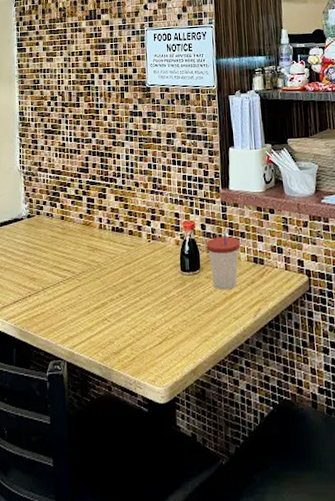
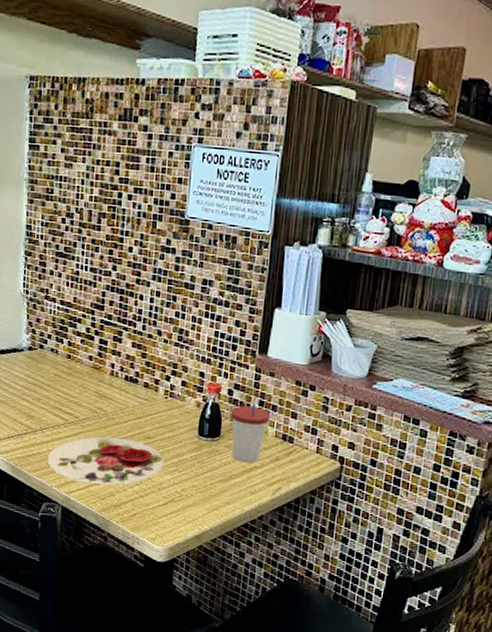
plate: none [50,285,154,335] -> present [47,436,164,486]

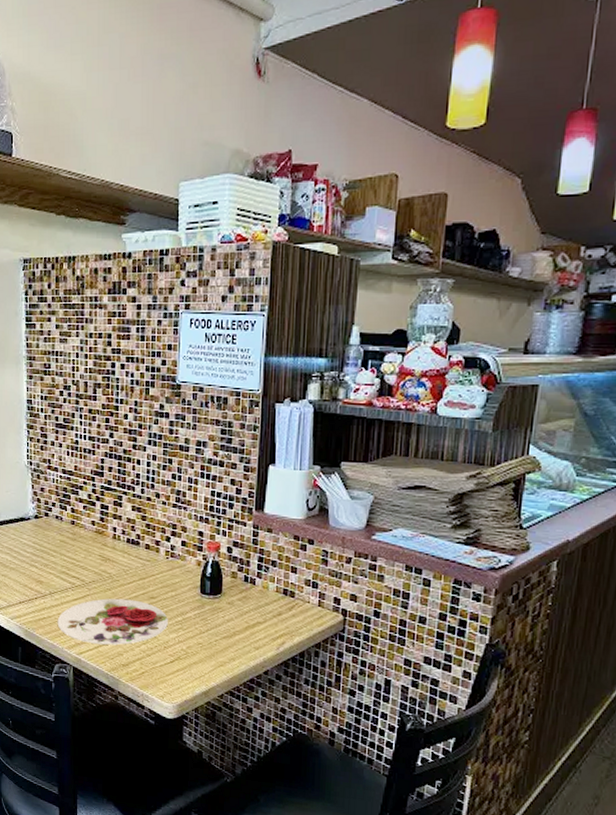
cup: present [230,403,270,463] -> none [231,559,270,619]

